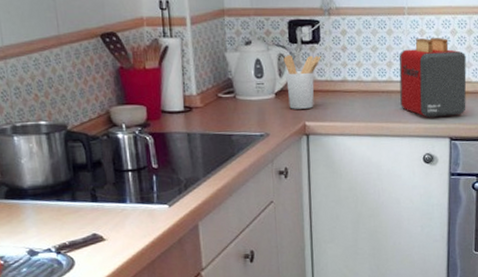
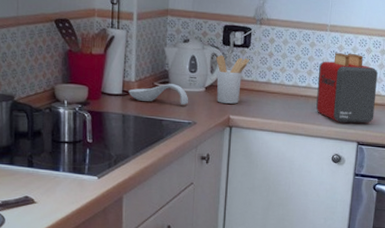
spoon rest: none [190,93,259,116] -> present [128,84,189,105]

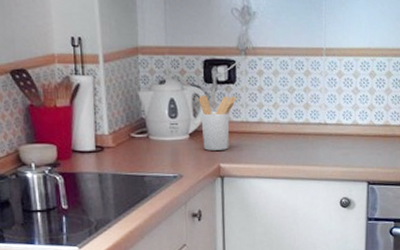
spoon rest: present [128,84,189,105] -> none [102,133,172,157]
toaster: present [316,53,378,123] -> none [316,79,385,161]

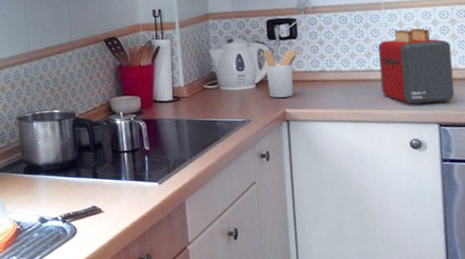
toaster: none [316,79,385,161] -> present [378,28,455,104]

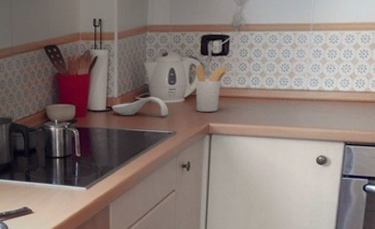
spoon rest: none [178,84,241,105] -> present [111,97,169,117]
toaster: present [378,28,455,104] -> none [299,50,367,123]

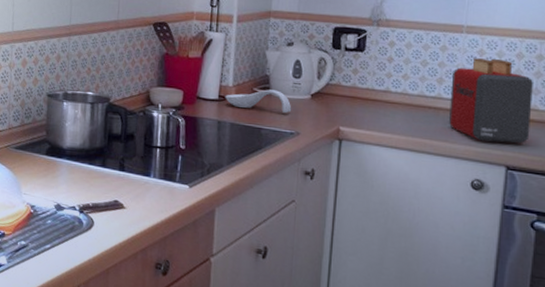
utensil holder: present [195,65,229,112] -> none [324,59,365,114]
toaster: none [299,50,367,123] -> present [449,58,533,144]

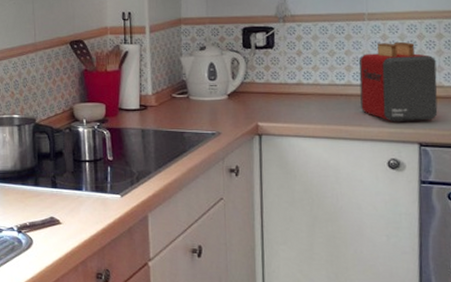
spoon rest: present [225,89,292,114] -> none [146,94,211,116]

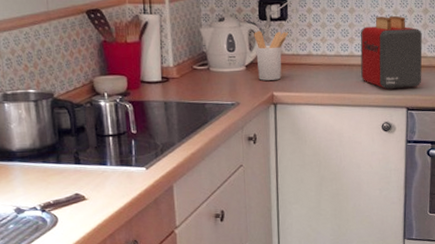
utensil holder: none [237,59,276,110] -> present [254,30,289,81]

